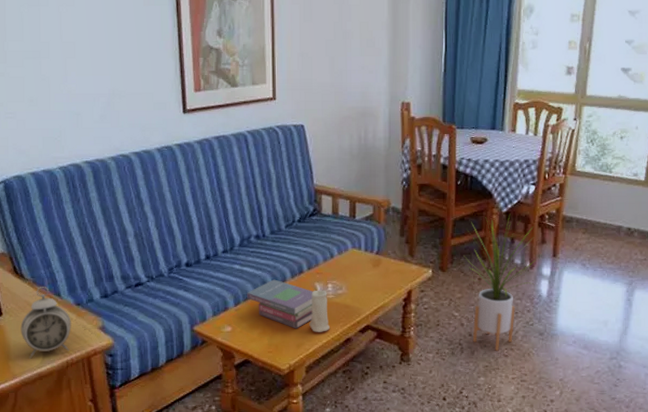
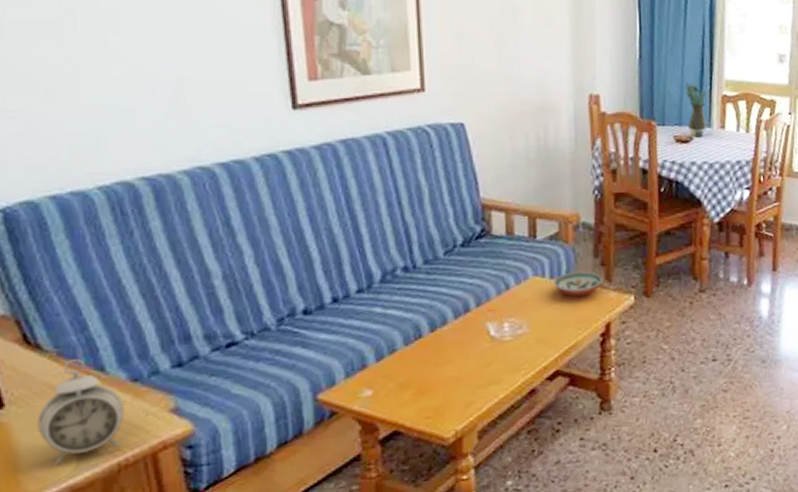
books: present [247,279,313,329] -> none [393,322,485,384]
candle: present [309,289,331,332] -> none [480,329,509,386]
decorative bowl: none [368,246,407,267] -> present [554,271,604,297]
house plant: present [463,214,537,351] -> none [671,224,755,386]
vase: none [482,92,500,139] -> present [684,83,706,137]

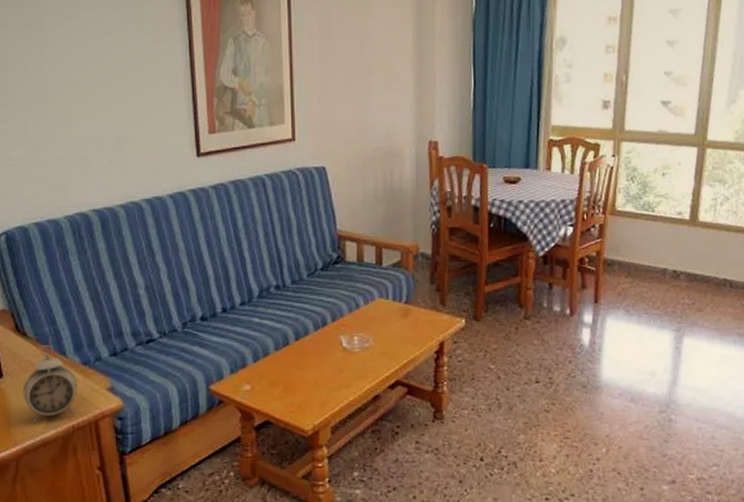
decorative bowl: present [554,271,604,297] -> none [396,295,439,317]
vase: present [684,83,706,137] -> none [514,129,533,178]

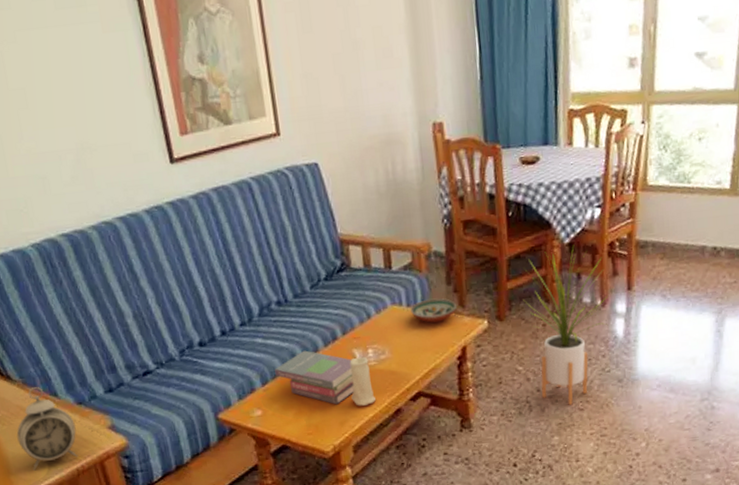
books: none [267,332,338,386] -> present [275,350,354,405]
candle: none [334,342,357,389] -> present [349,355,377,406]
decorative bowl: none [396,295,439,317] -> present [410,298,457,323]
house plant: none [499,257,577,406] -> present [523,244,609,405]

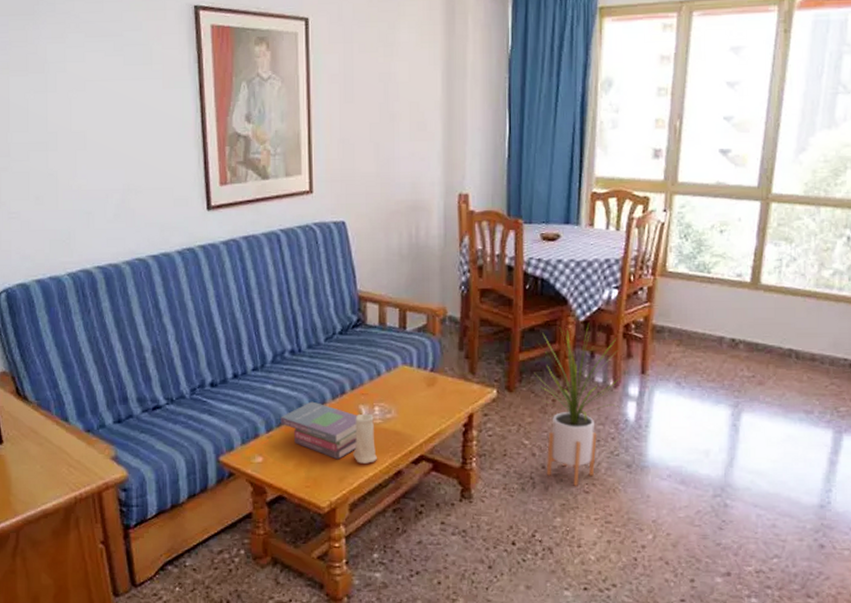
alarm clock: present [16,387,78,471] -> none [23,410,80,494]
decorative bowl: present [410,298,457,323] -> none [421,362,468,386]

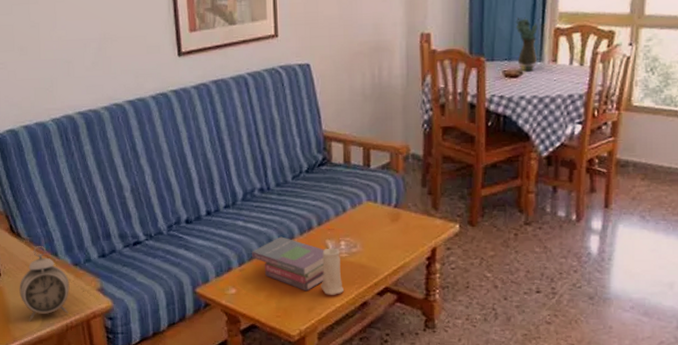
alarm clock: none [23,410,80,494] -> present [19,246,70,322]
house plant: present [534,323,622,486] -> none [496,158,585,317]
vase: none [553,181,575,235] -> present [515,17,538,72]

